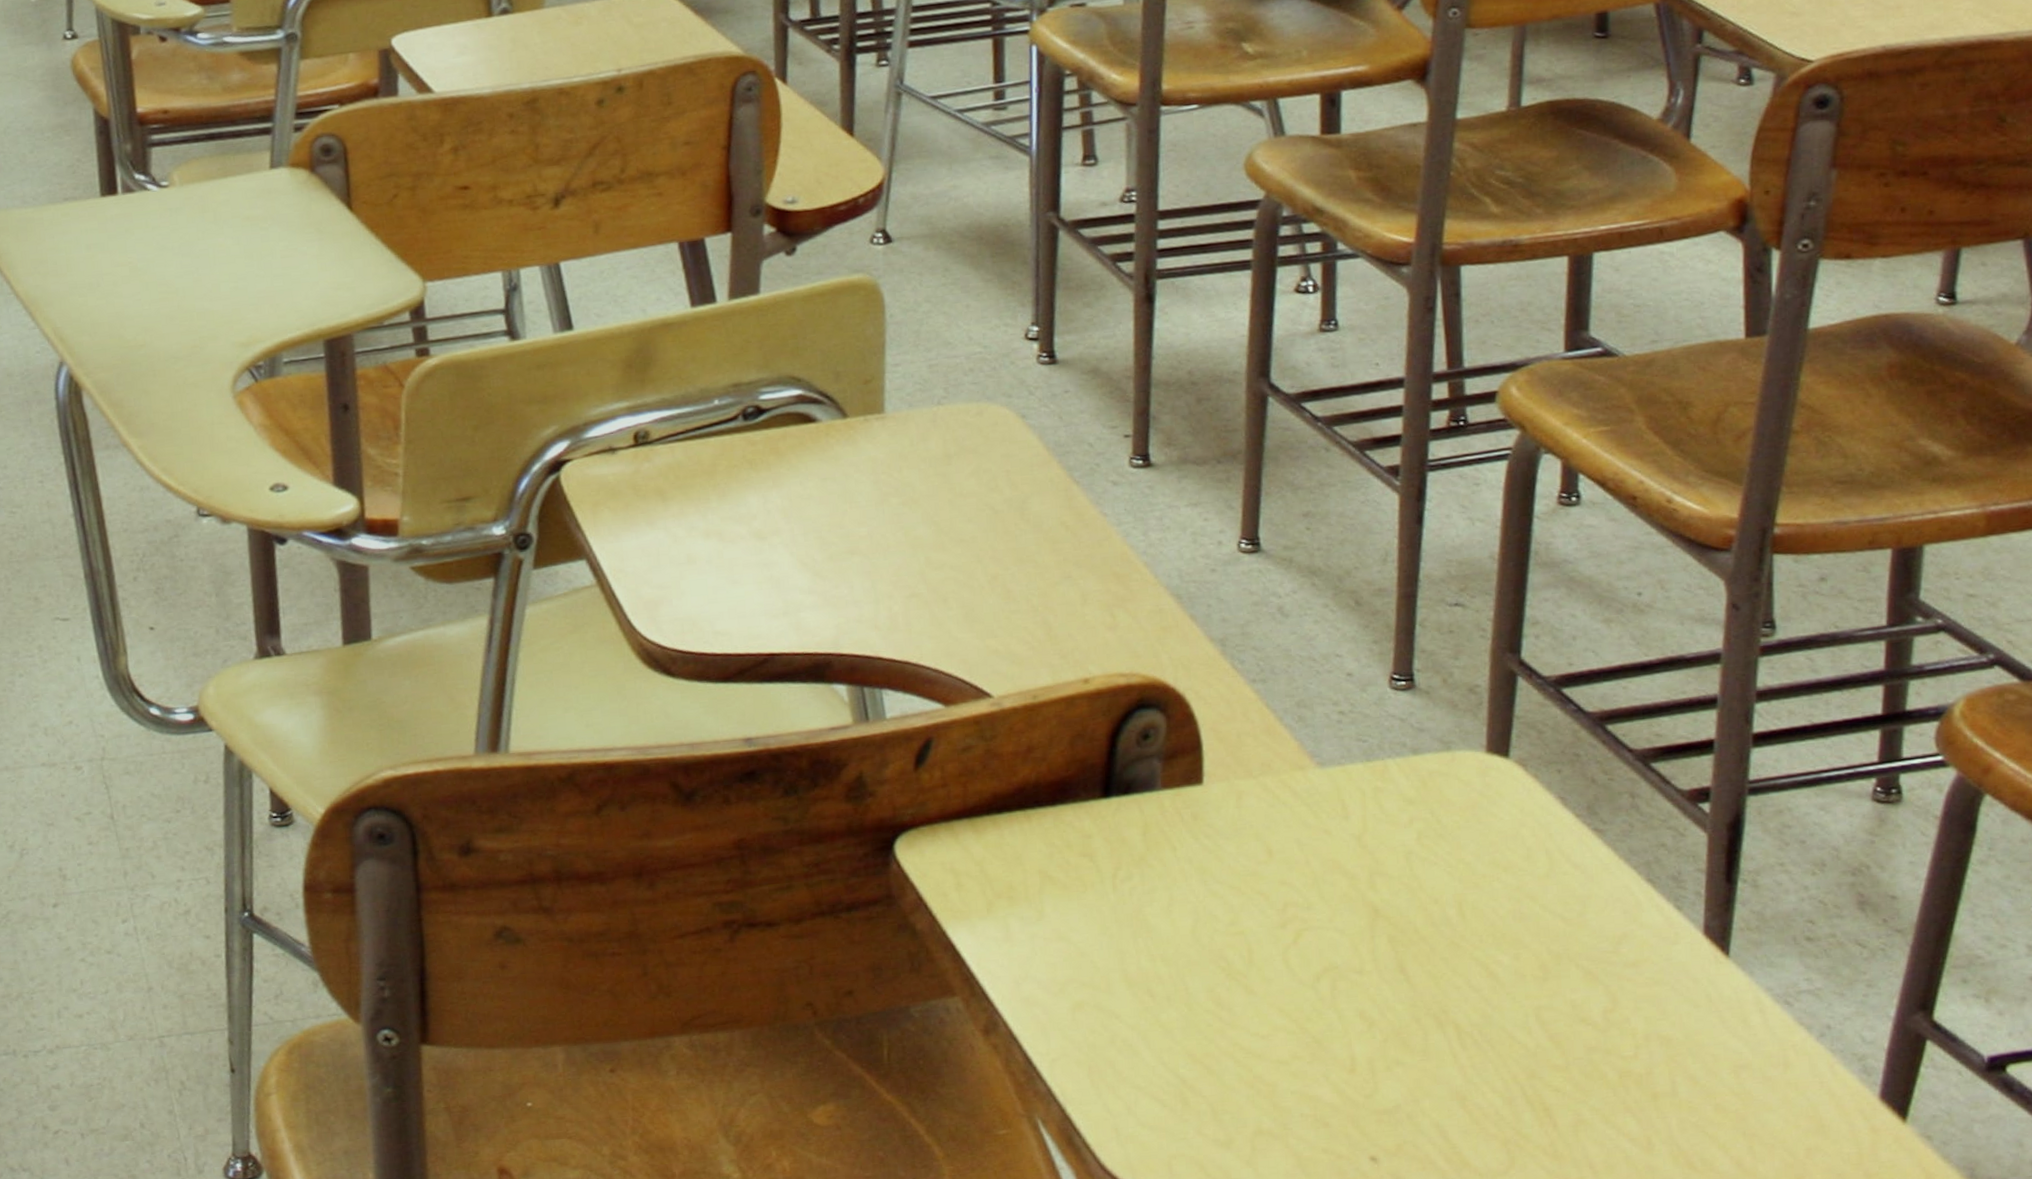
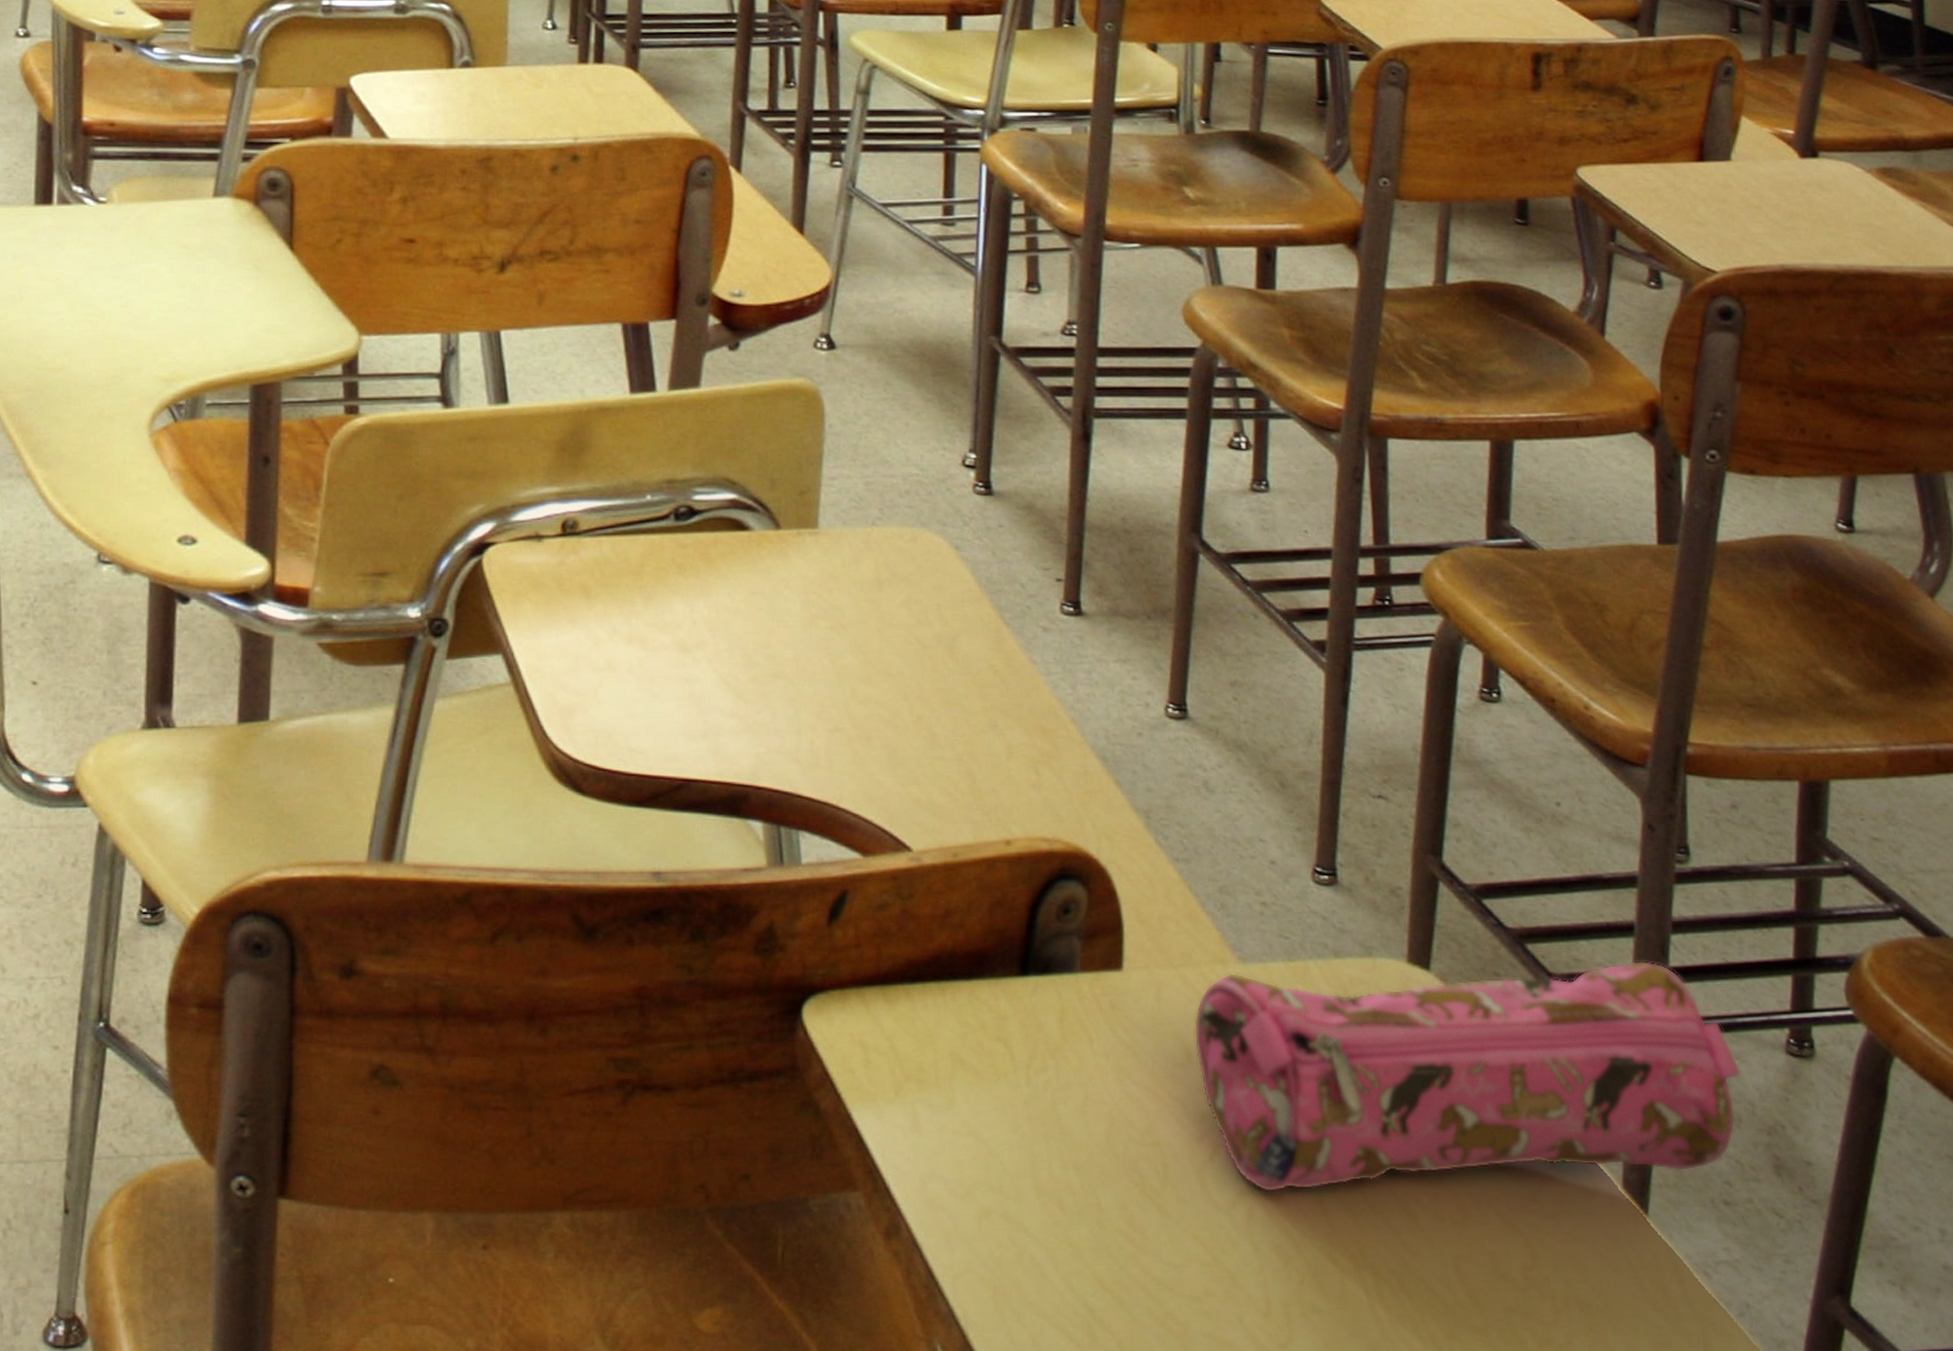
pencil case: none [1274,729,1826,967] -> present [1193,960,1741,1193]

